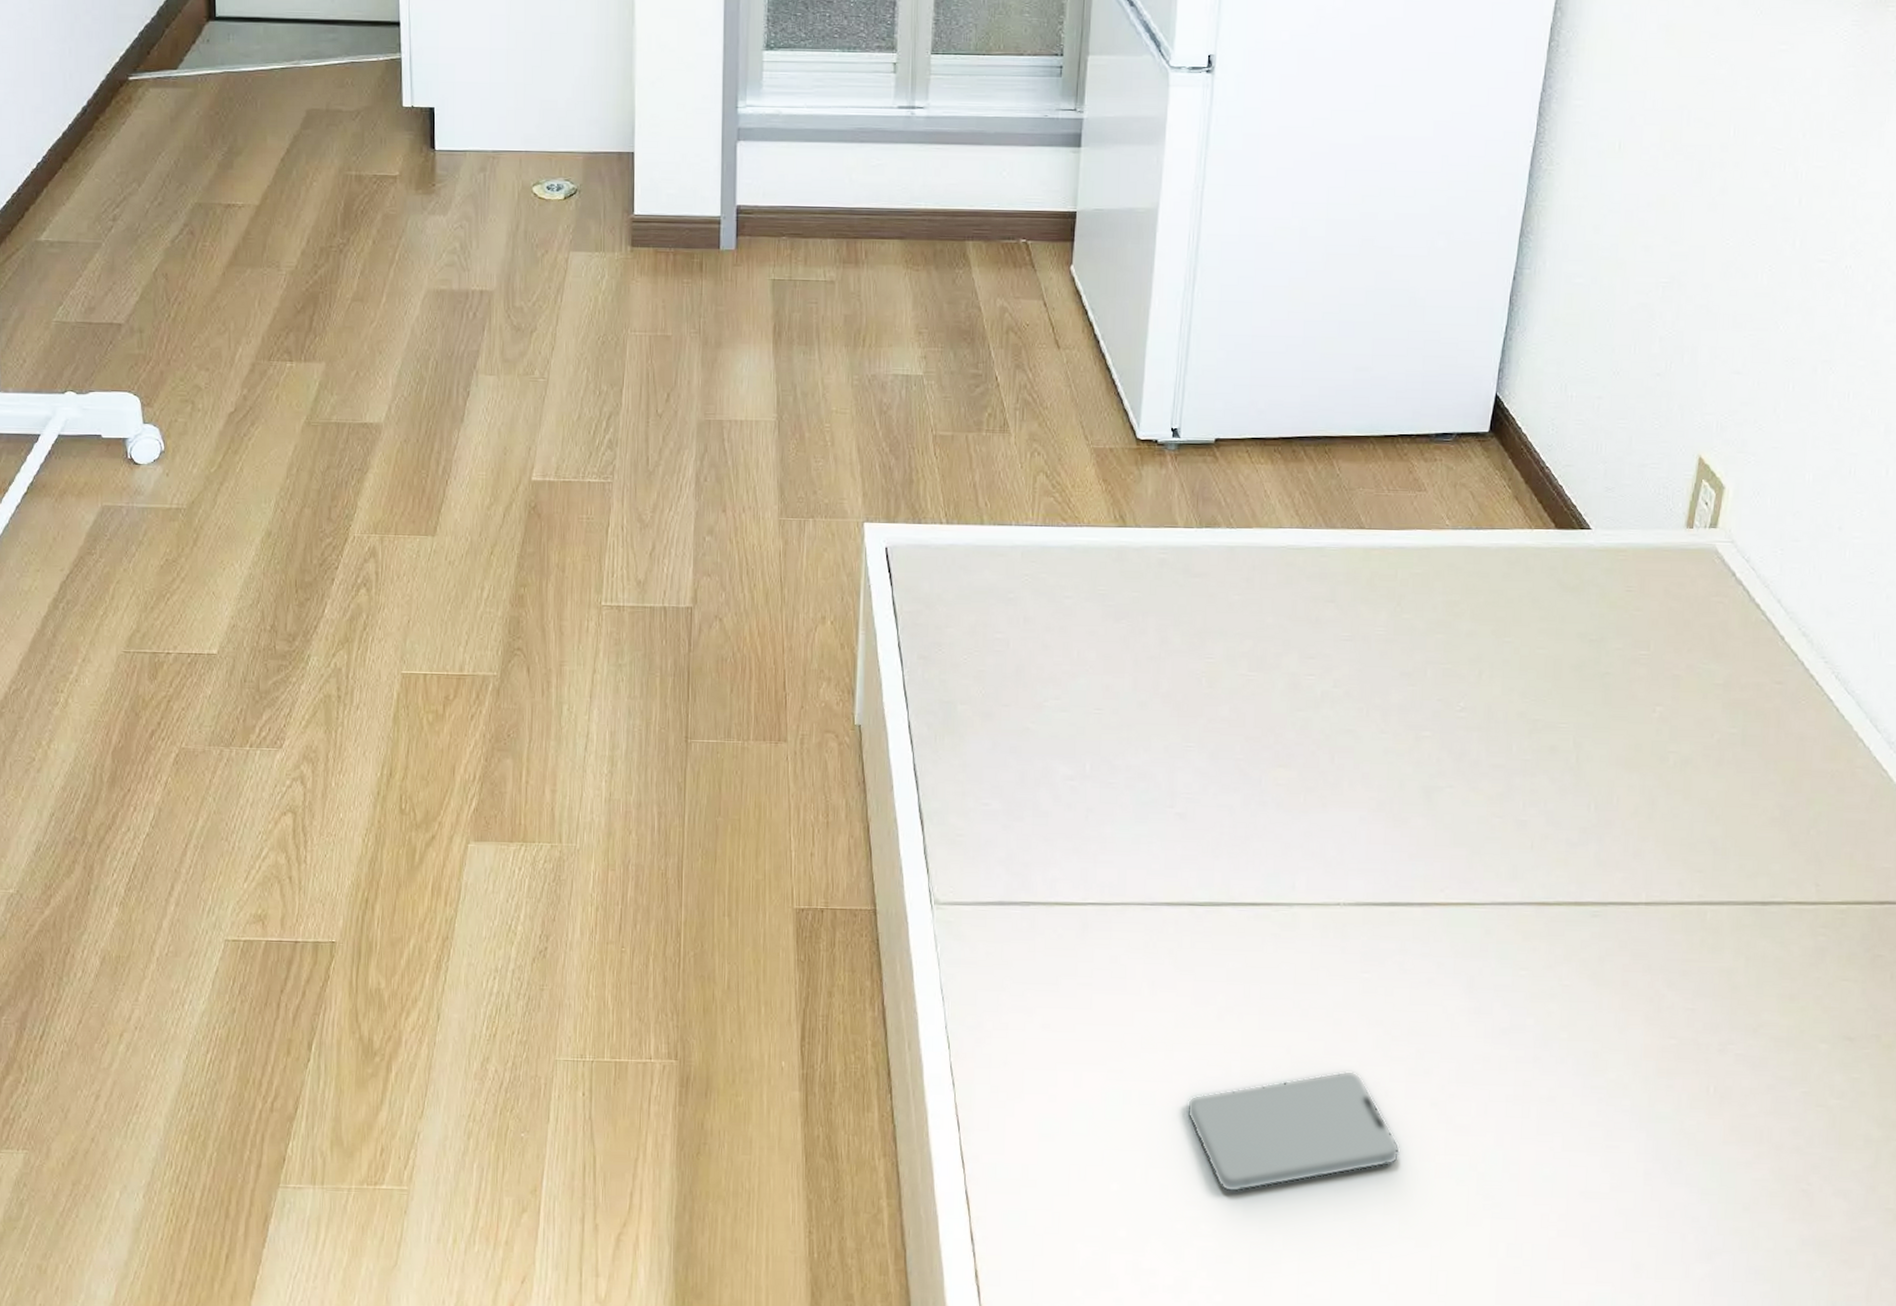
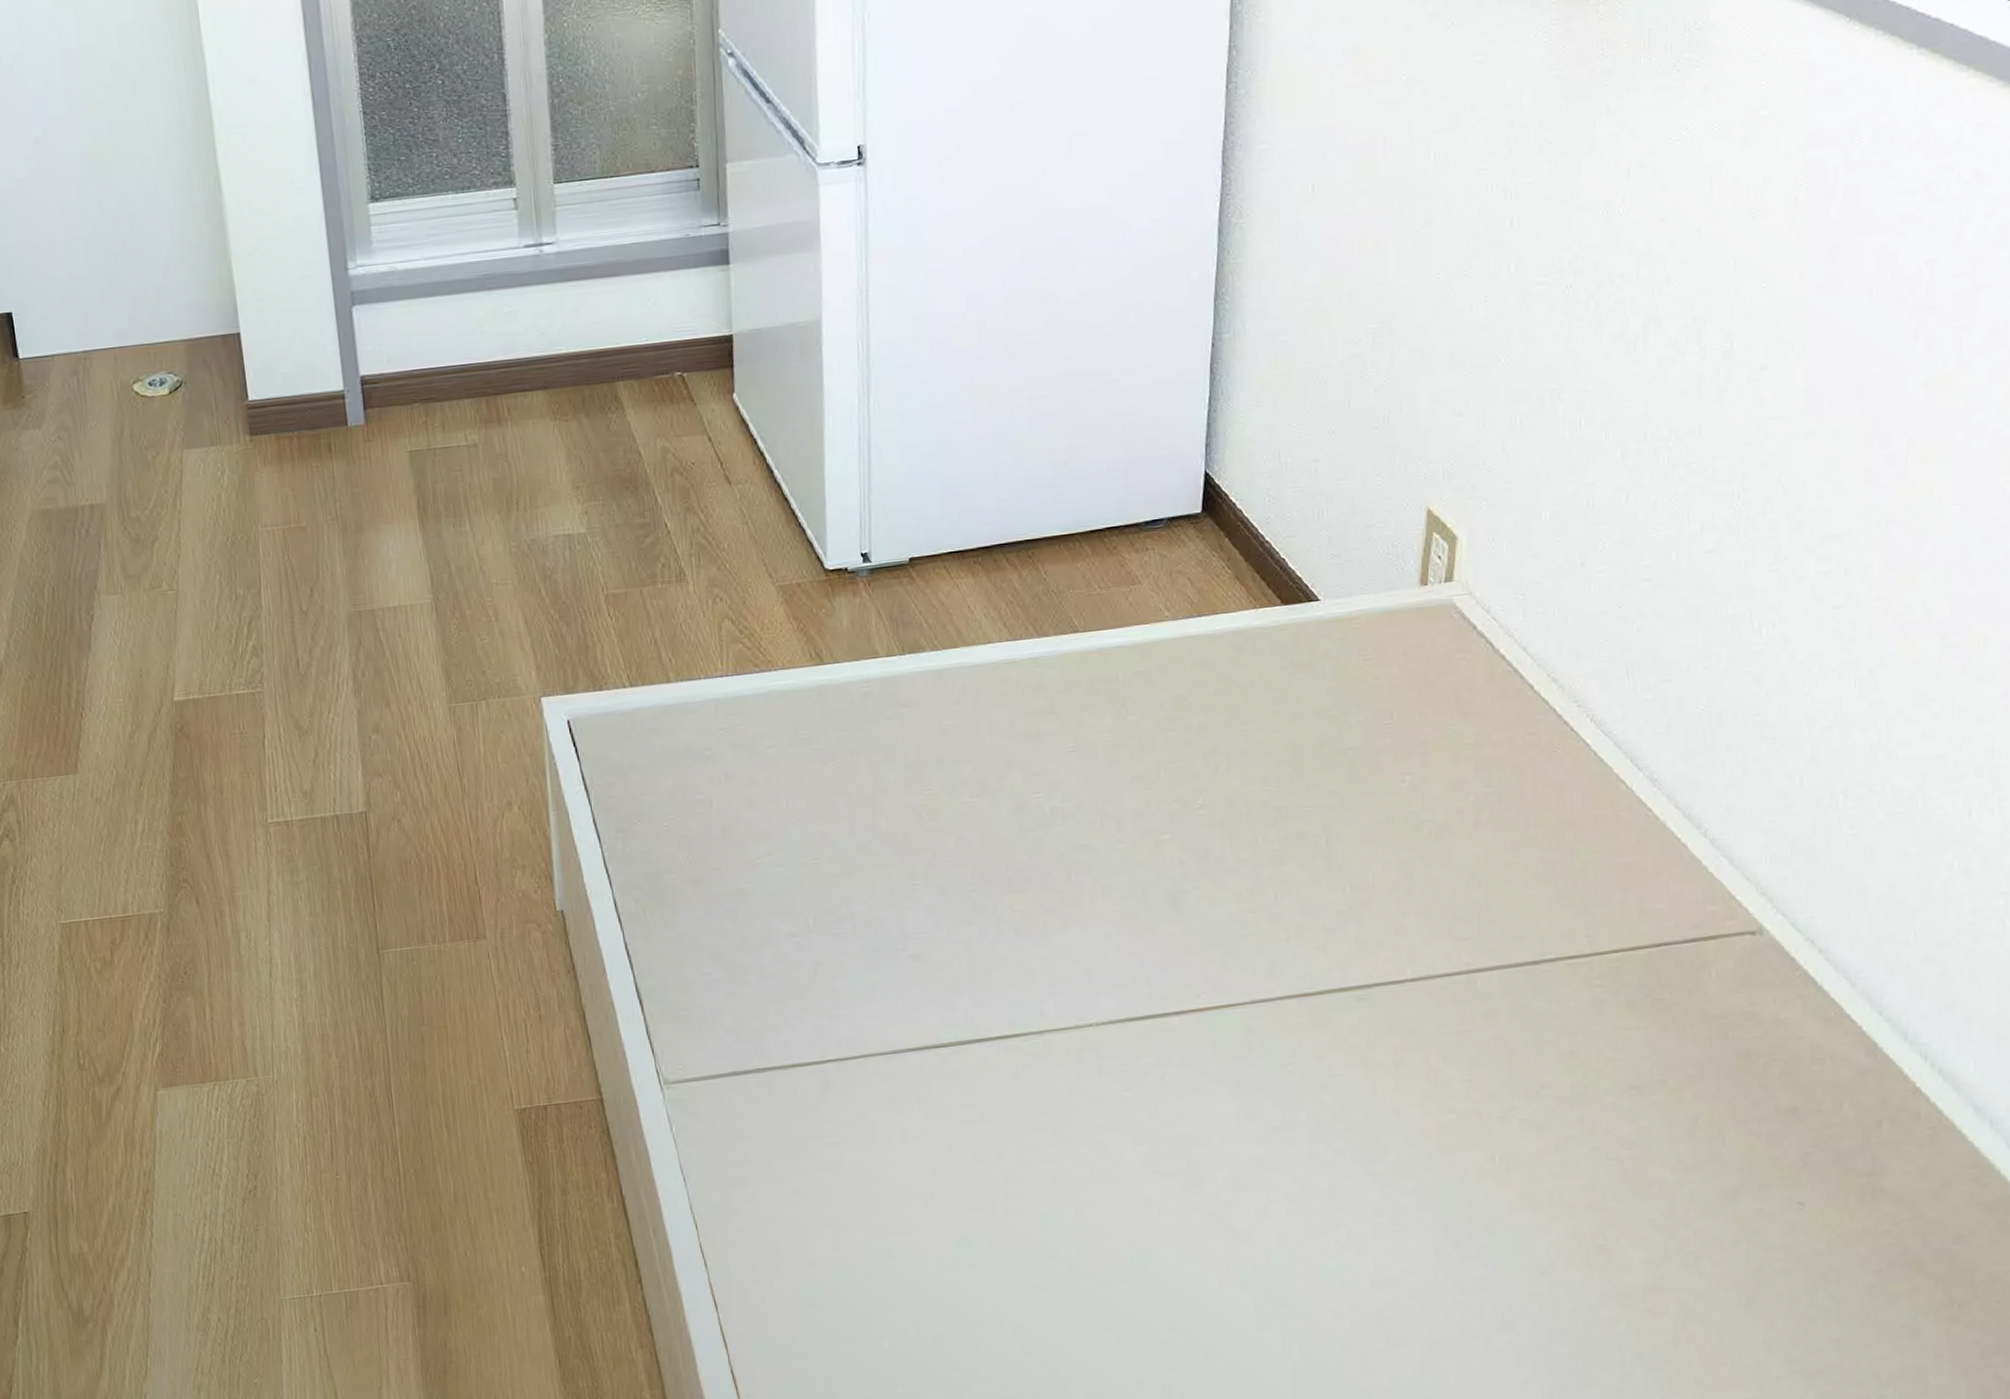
smartphone: present [1186,1070,1401,1192] -> none [953,1192,1181,1333]

